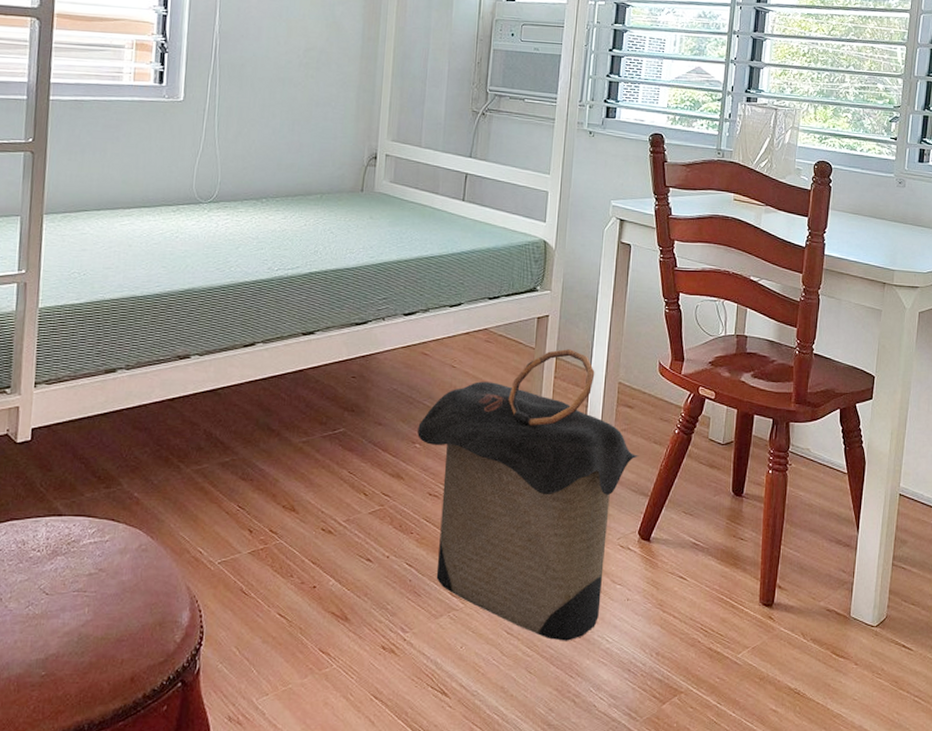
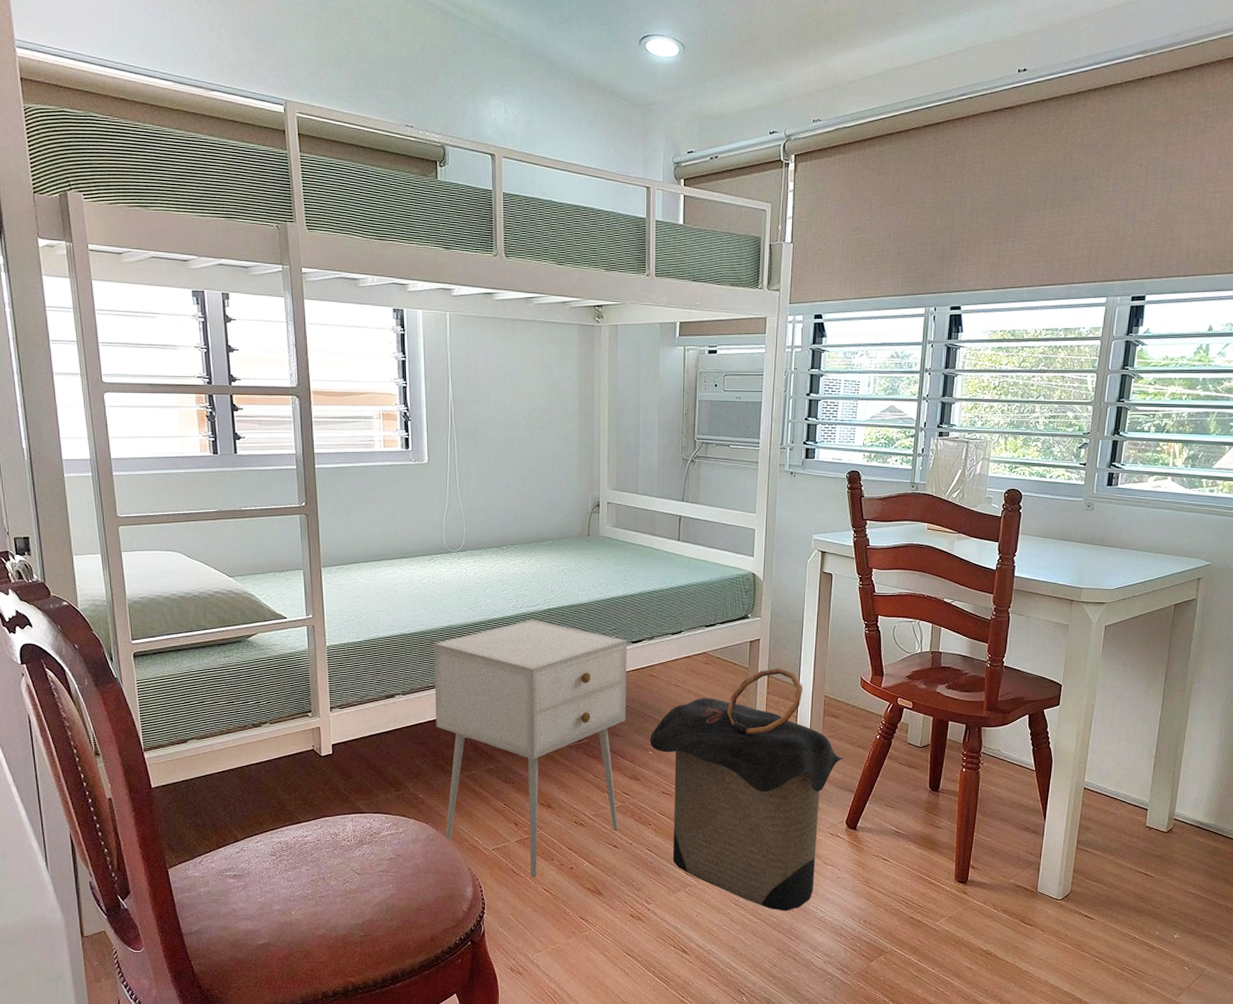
nightstand: none [161,284,398,599] -> present [434,620,627,878]

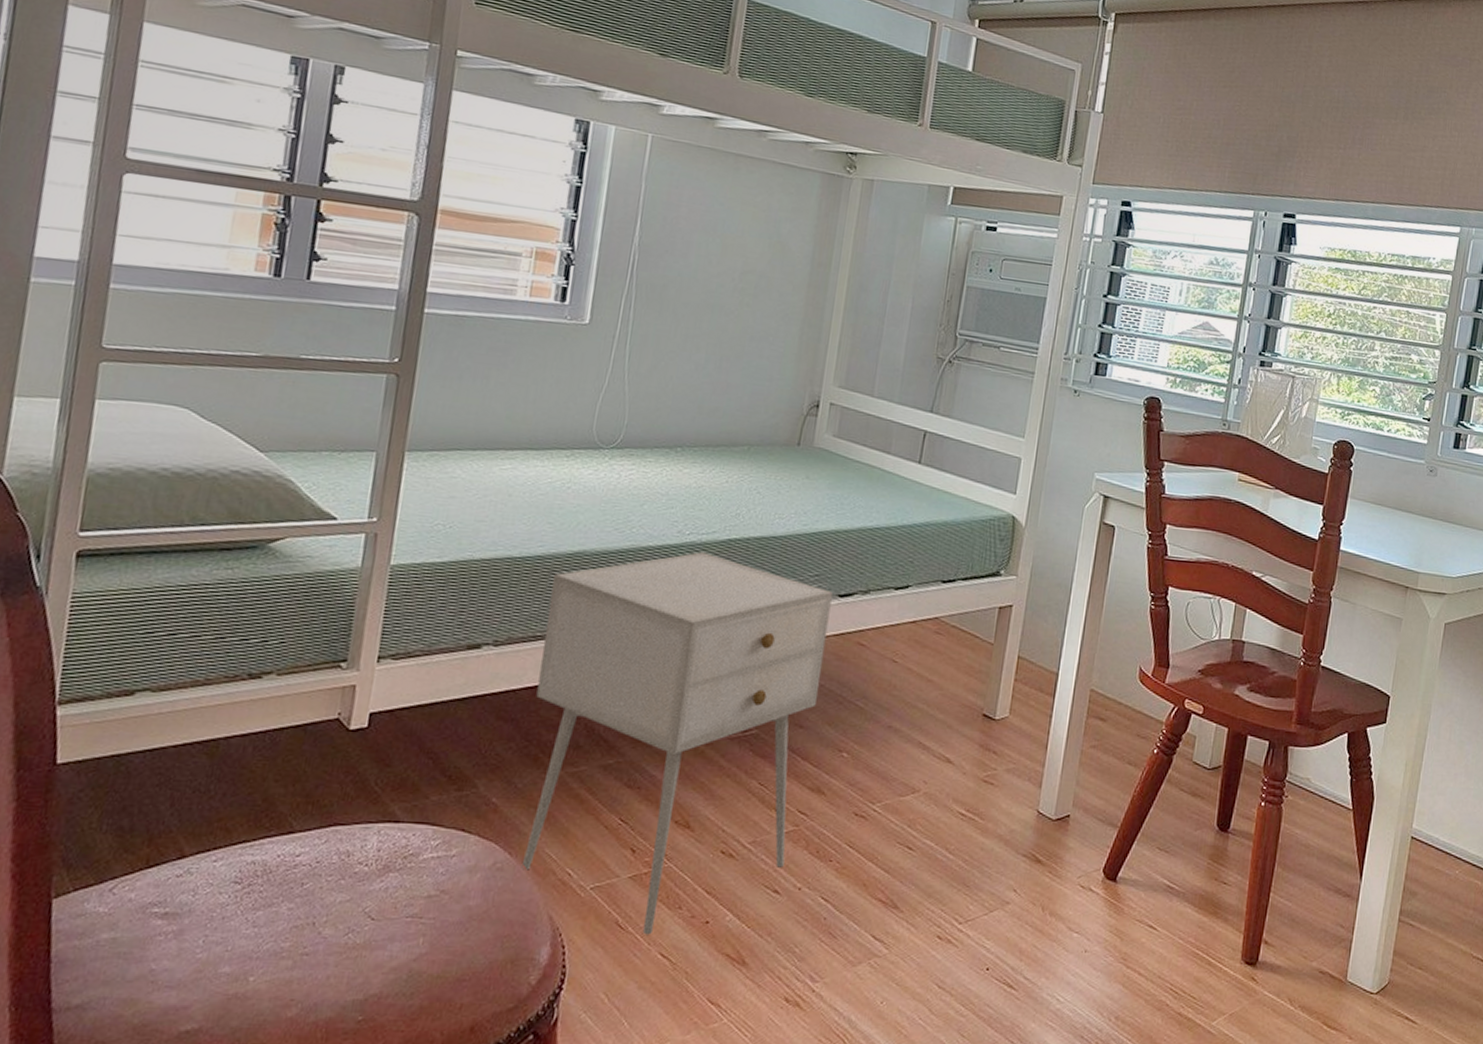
laundry hamper: present [650,668,845,911] -> none [846,646,1110,999]

